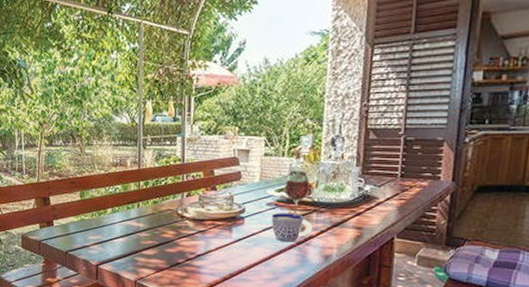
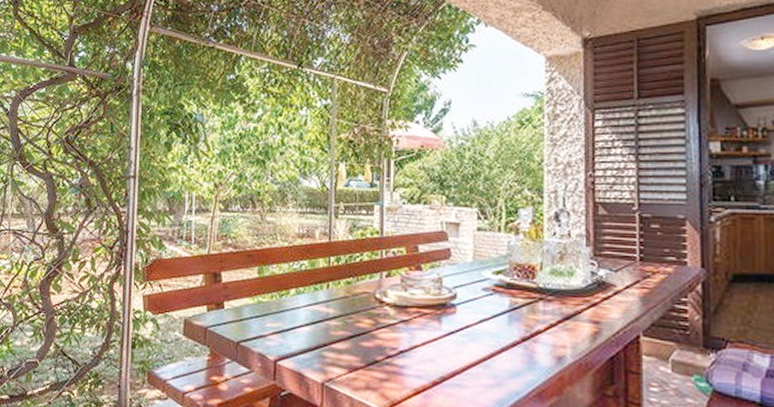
cup: present [271,213,313,242] -> none [489,300,540,338]
wineglass: present [284,170,310,230] -> none [503,249,533,323]

